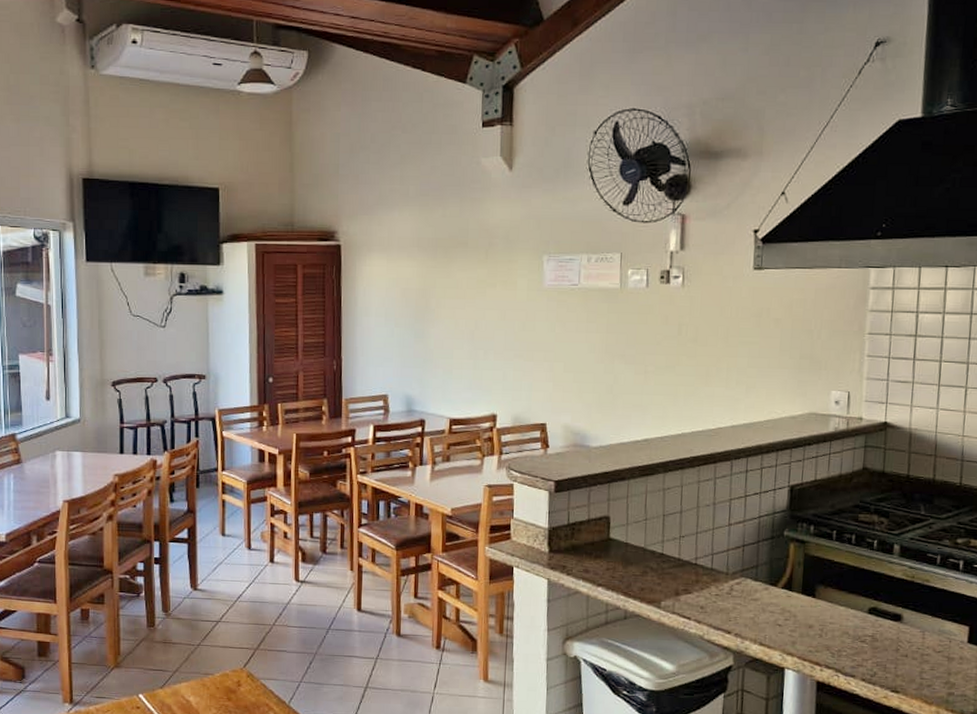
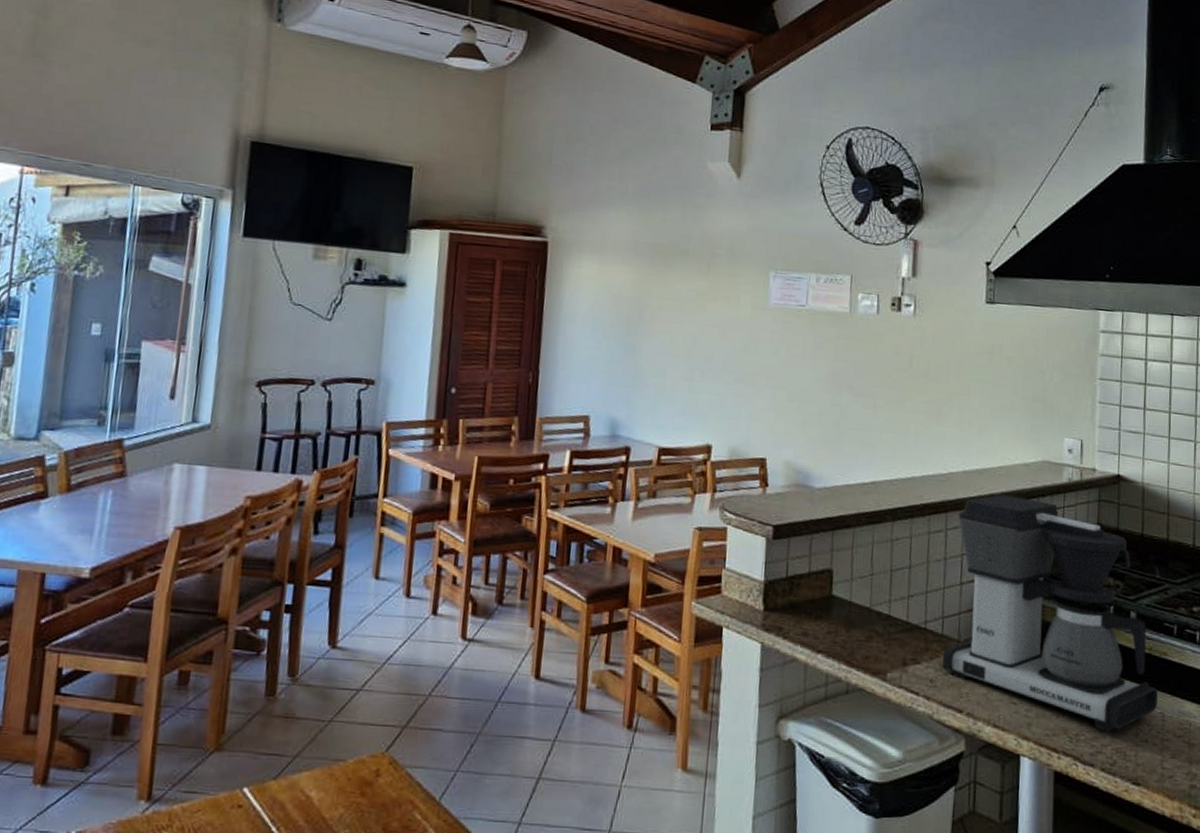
coffee maker: none [712,445,919,649] -> present [942,495,1159,732]

